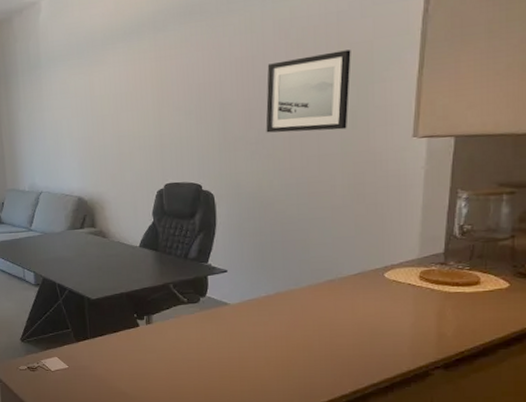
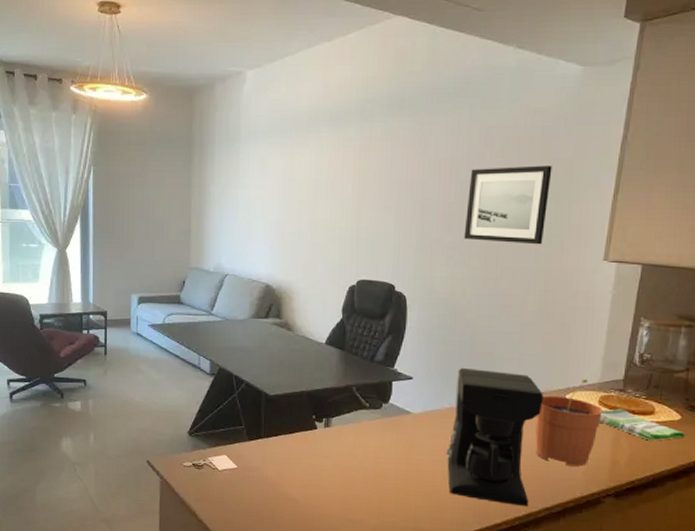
coffee maker: none [267,256,361,384] -> present [446,367,543,507]
plant pot: none [355,256,425,342] -> present [535,379,604,467]
dish towel: none [421,282,515,311] -> present [599,409,685,441]

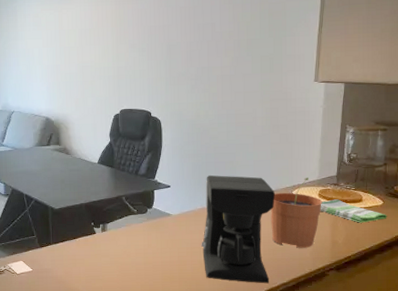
wall art: present [464,165,552,245] -> none [203,8,269,72]

